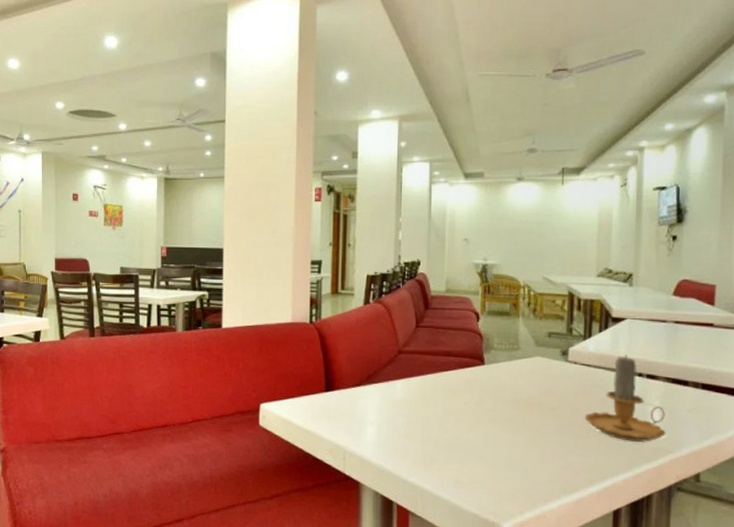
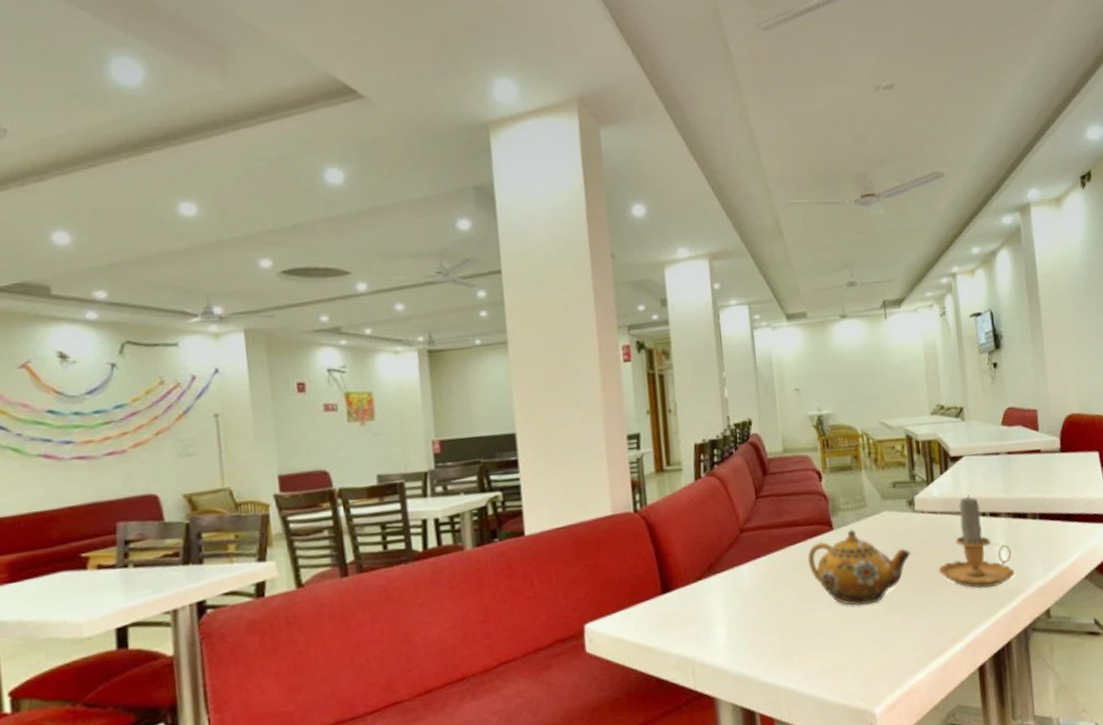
teapot: none [457,367,558,435] -> present [807,529,911,606]

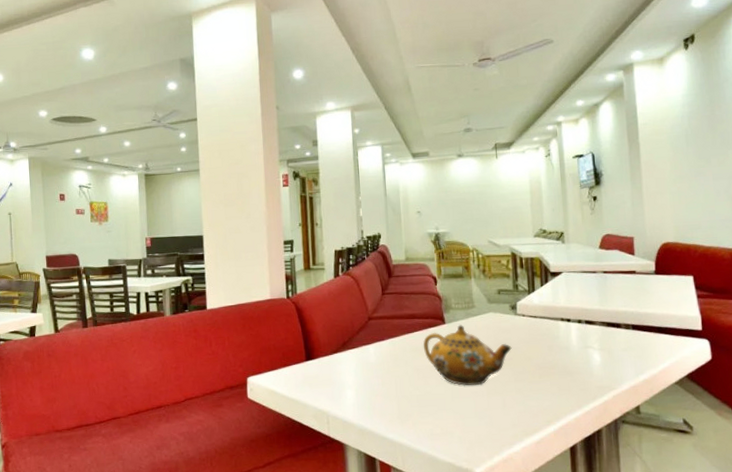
candle: present [938,495,1015,589] -> none [536,304,607,383]

